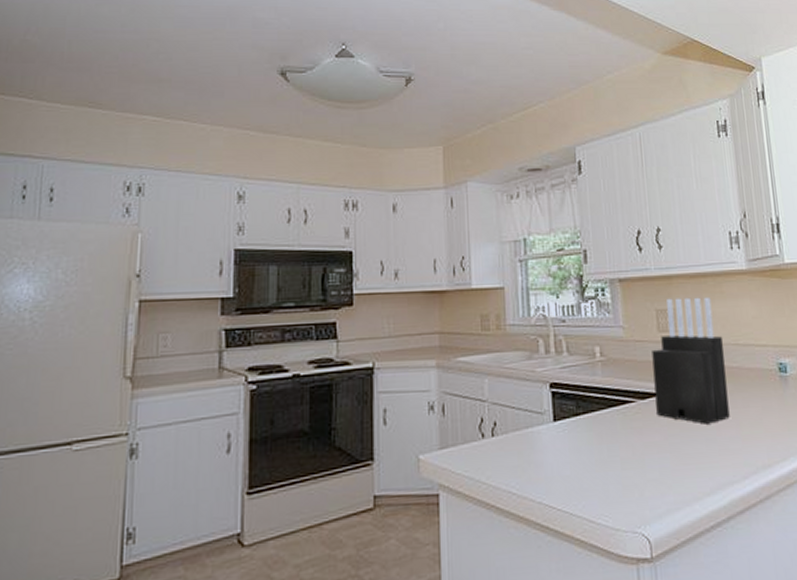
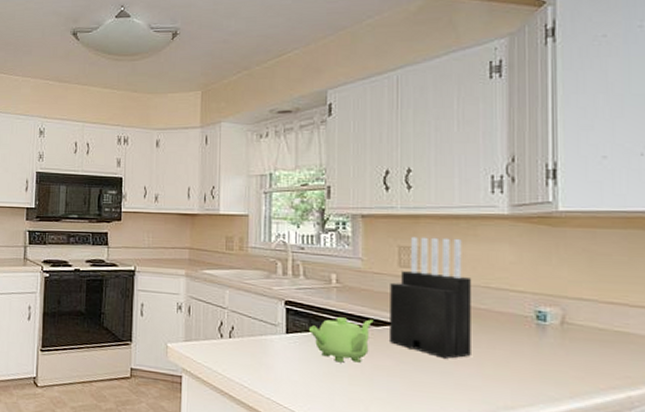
teapot: none [577,392,640,446] -> present [309,317,374,363]

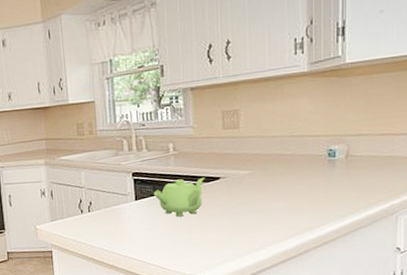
knife block: present [390,236,472,359] -> none [217,97,281,199]

